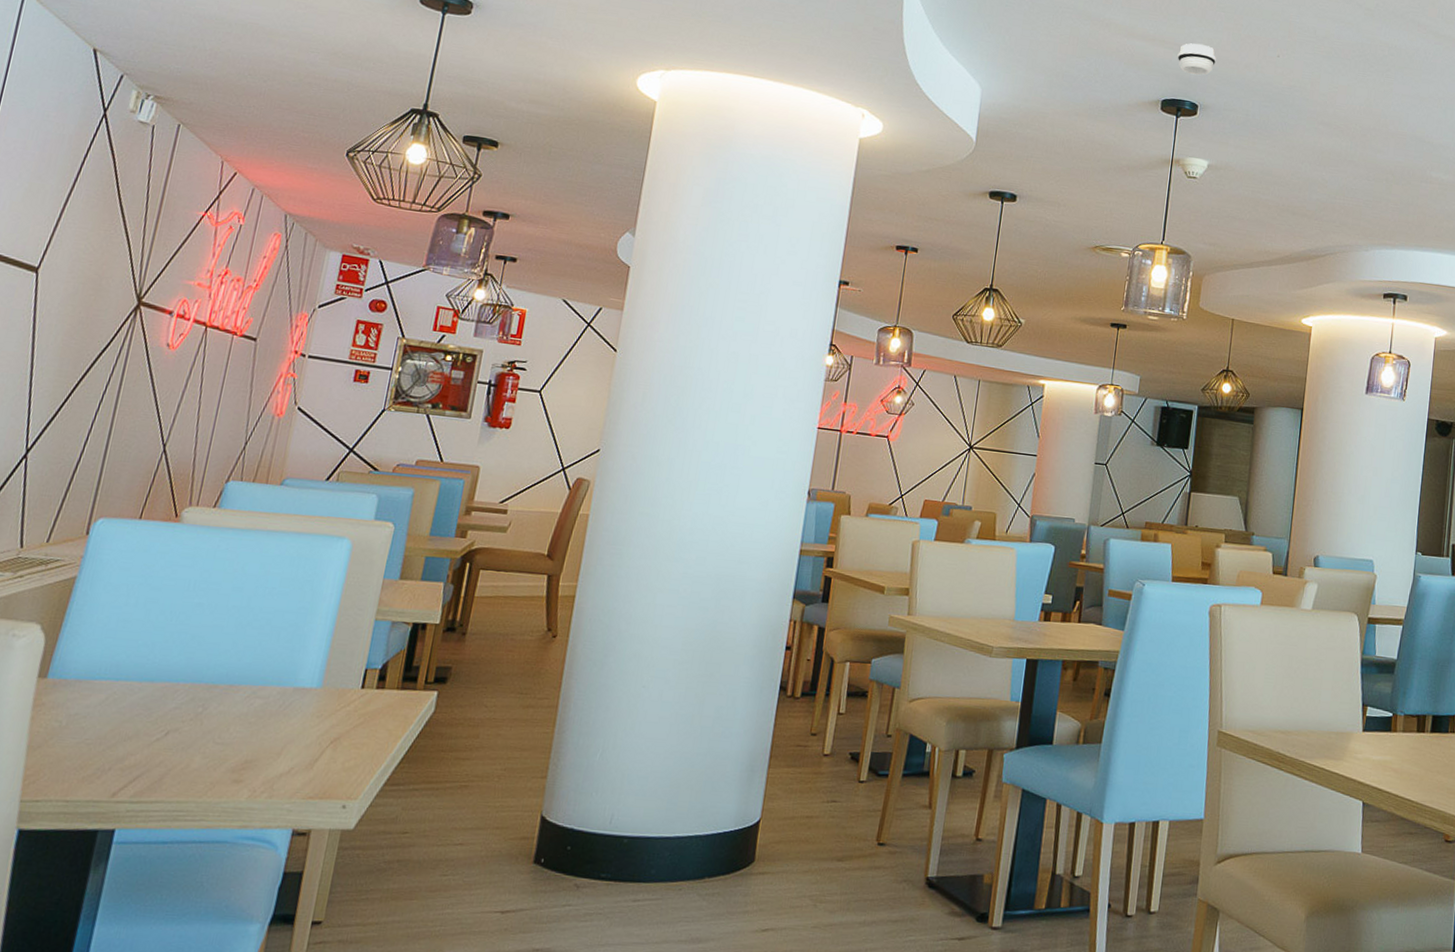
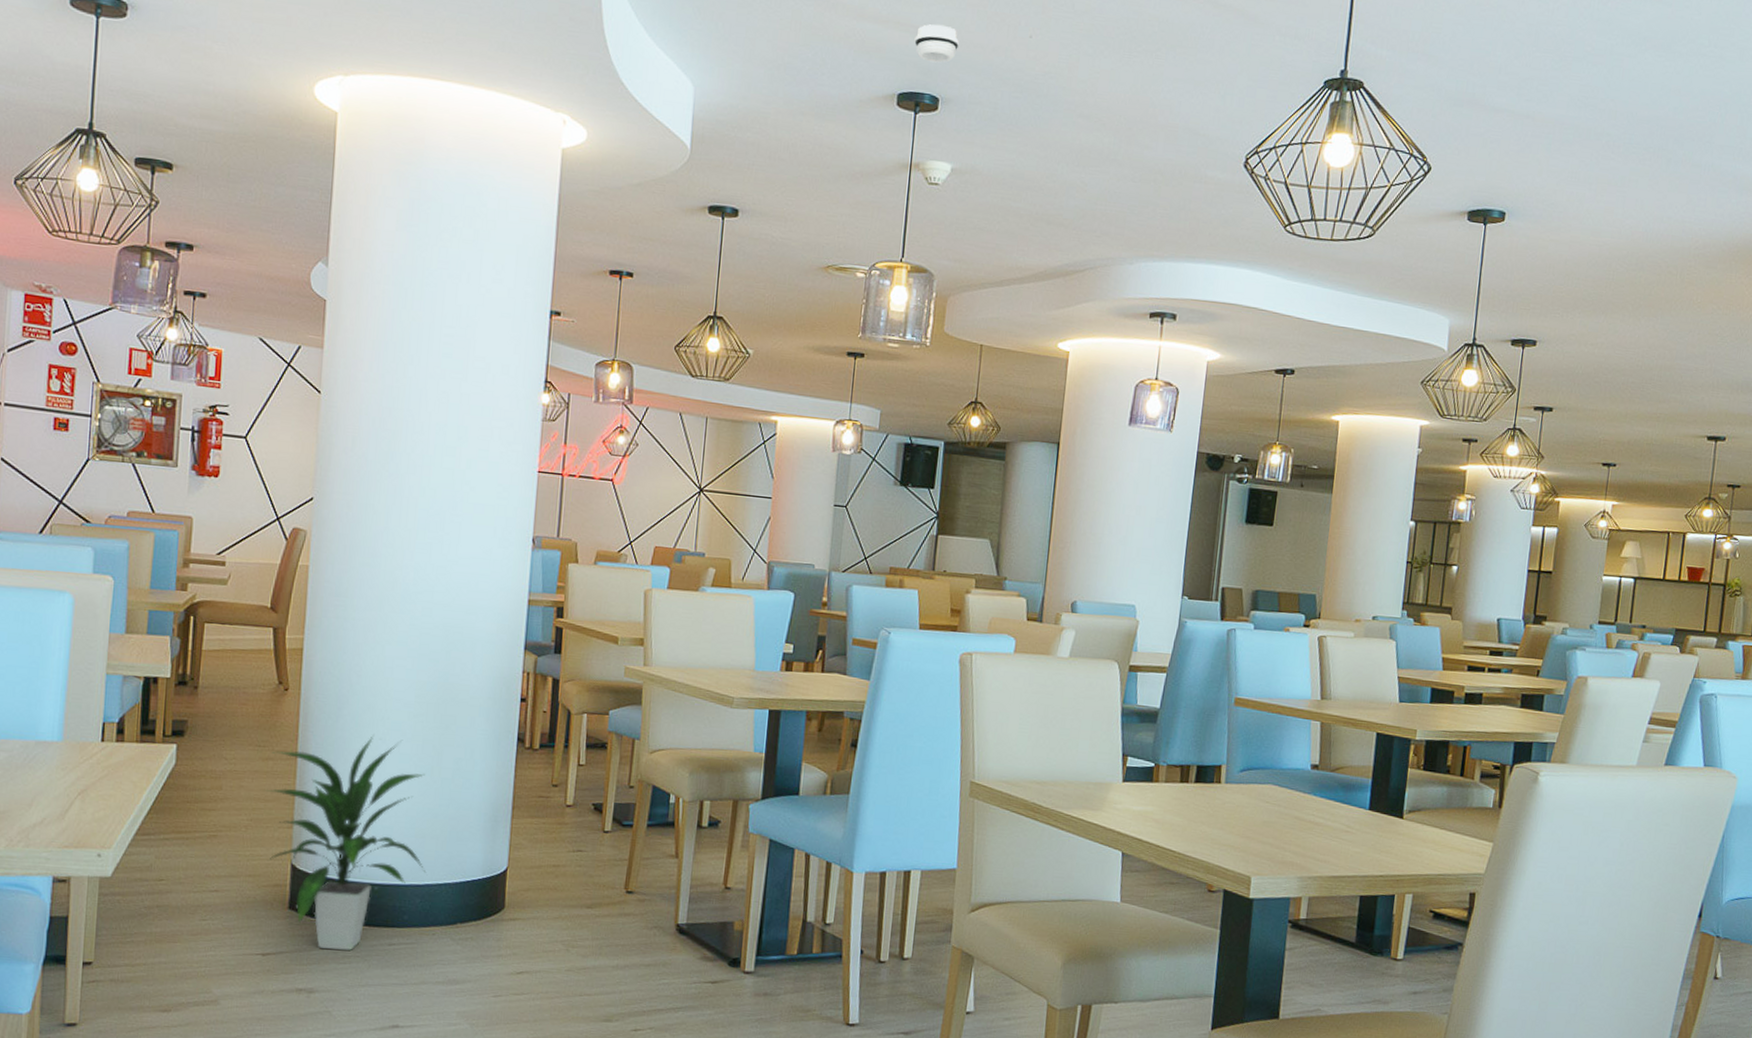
indoor plant: none [517,682,685,907] -> present [265,734,427,950]

